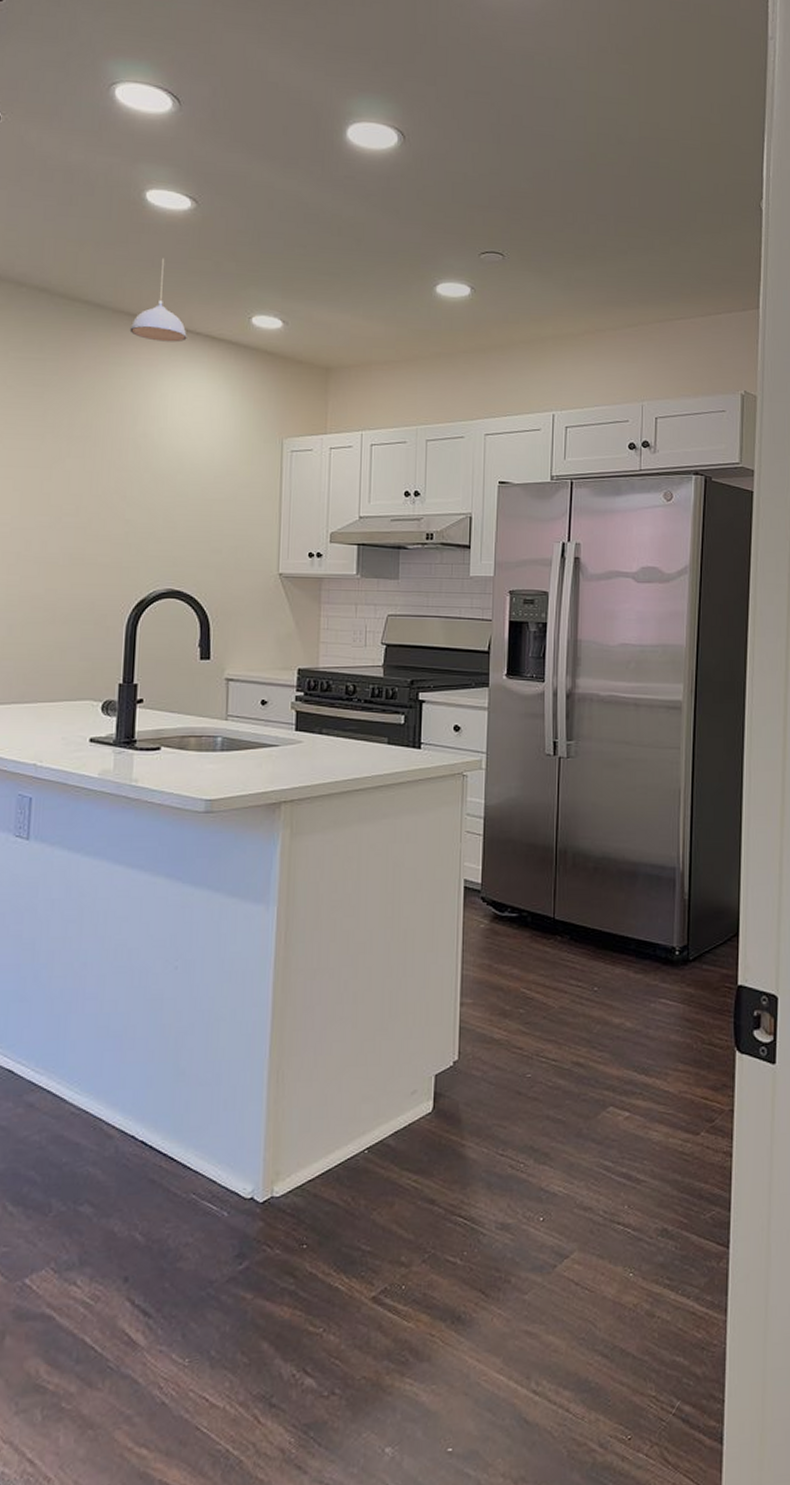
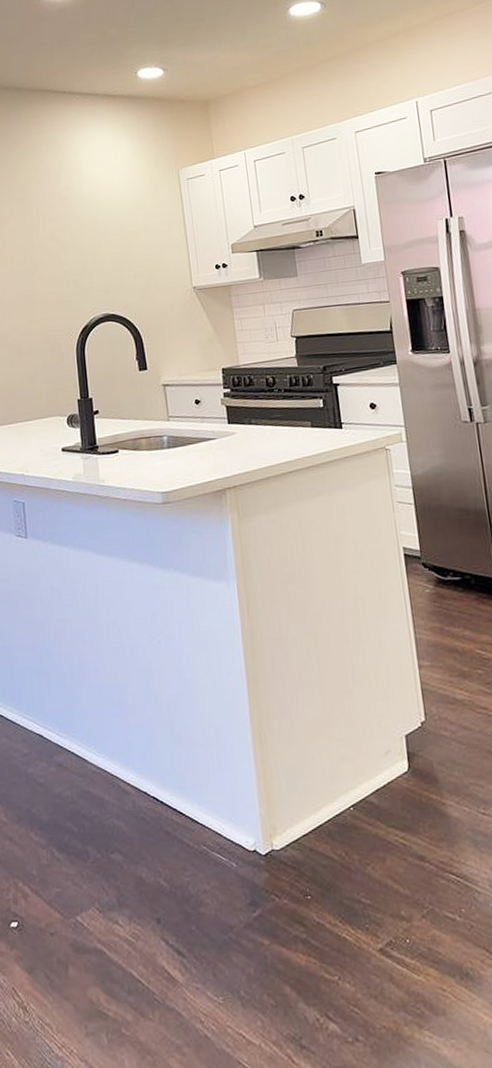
pendant light: present [129,257,187,342] -> none [43,38,89,109]

